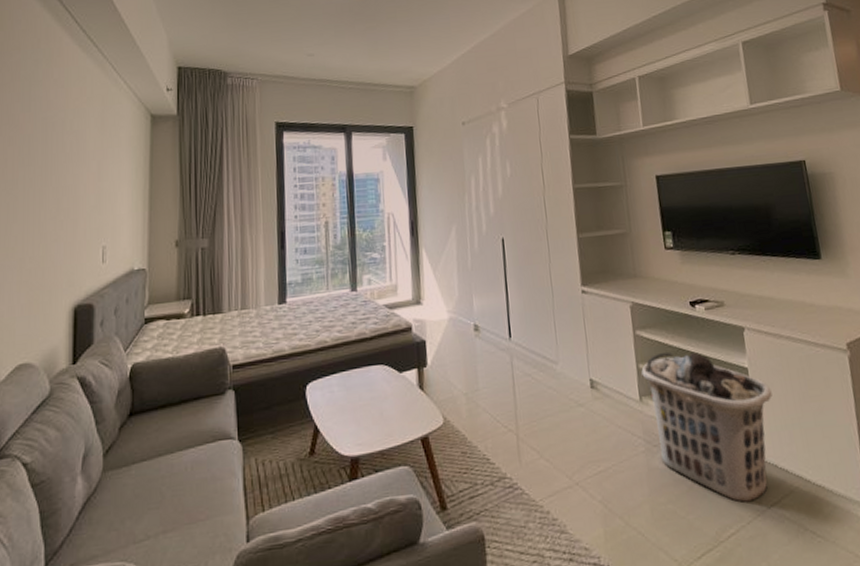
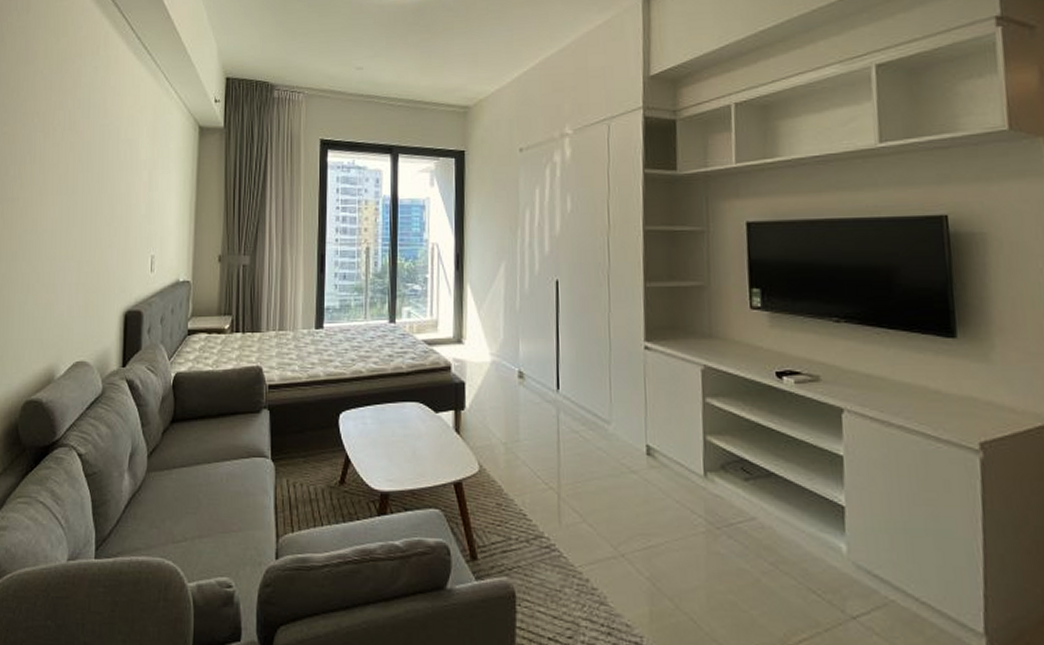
clothes hamper: present [641,351,772,503] -> none [709,427,872,607]

